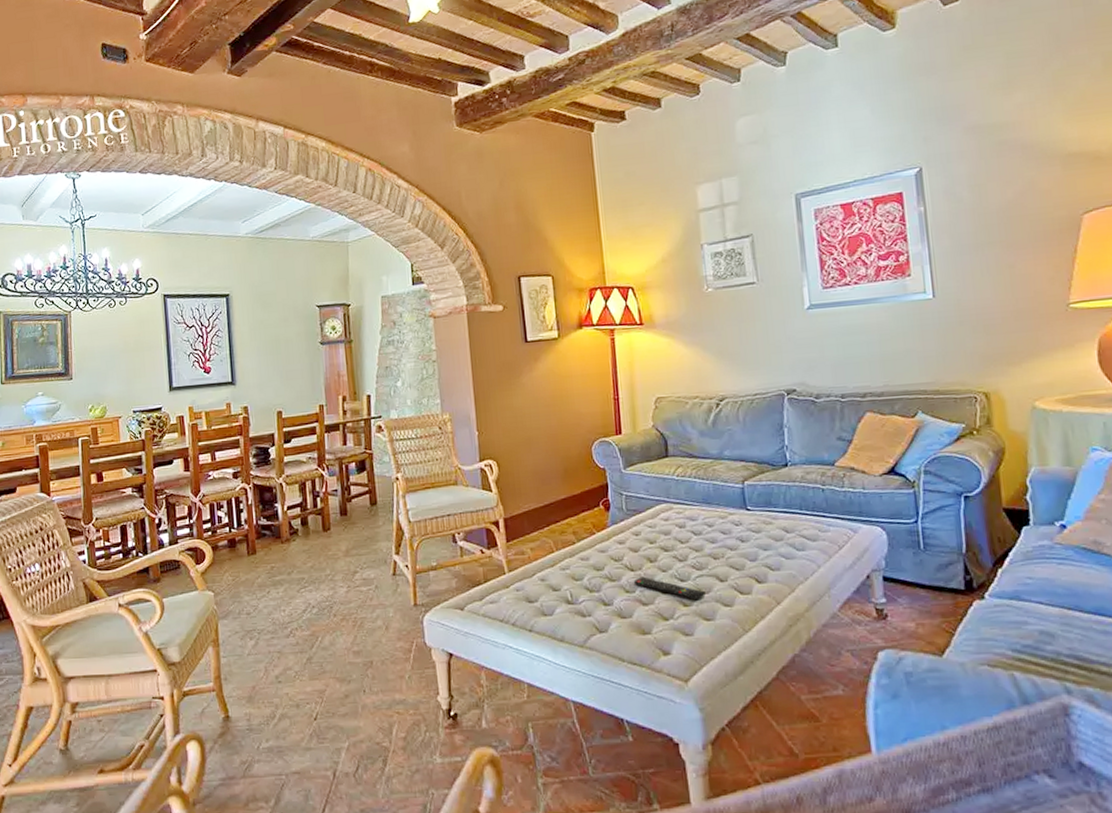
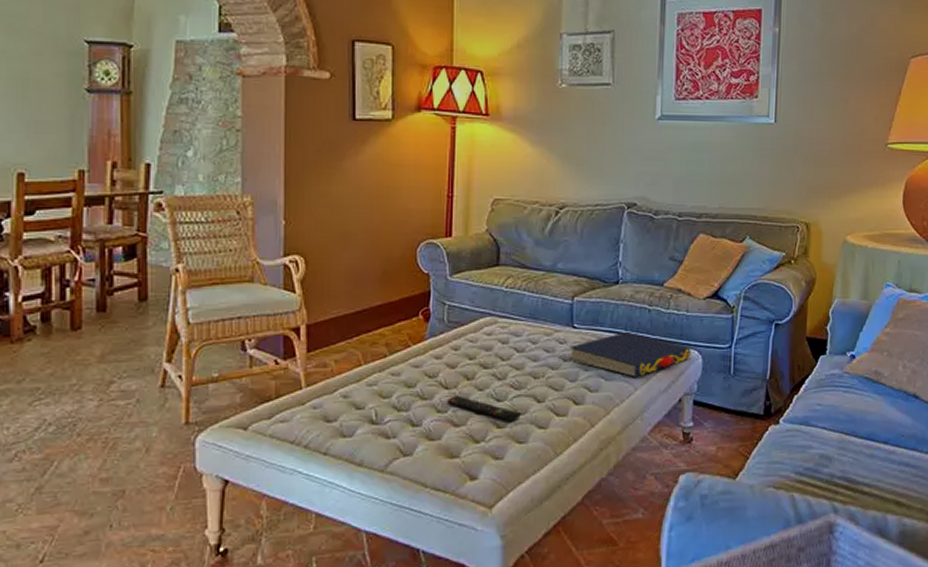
book: none [746,511,874,555] -> present [570,331,691,377]

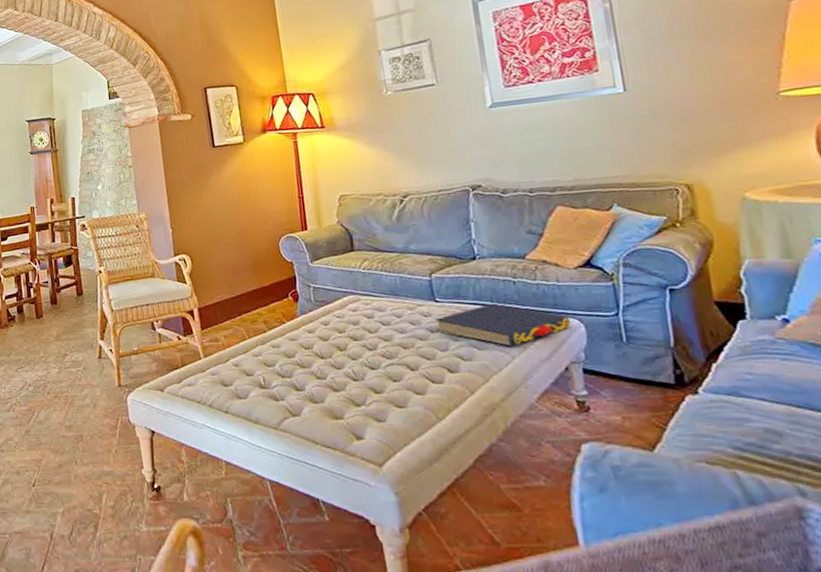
remote control: present [446,395,521,422] -> none [324,364,397,388]

